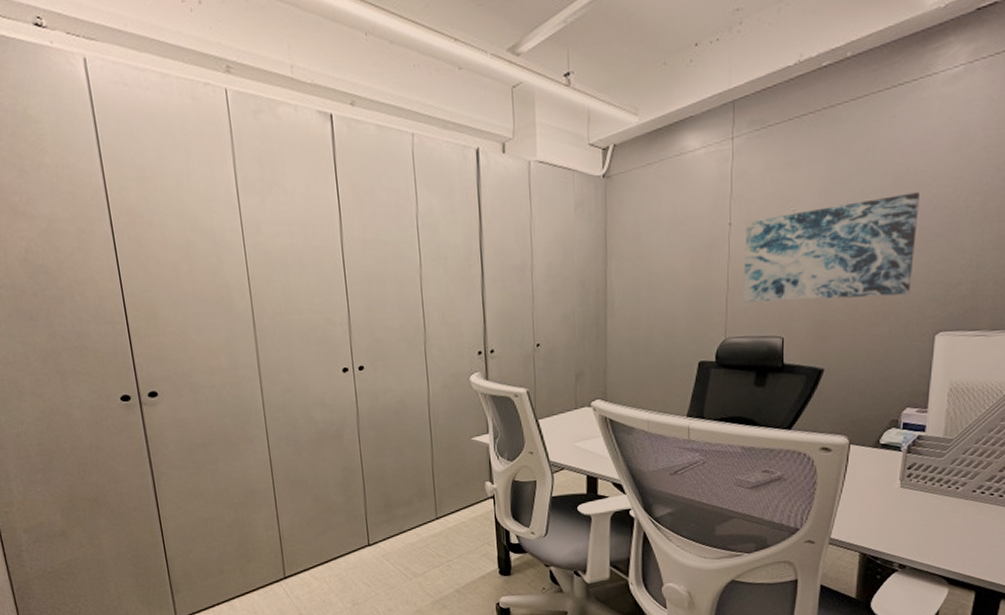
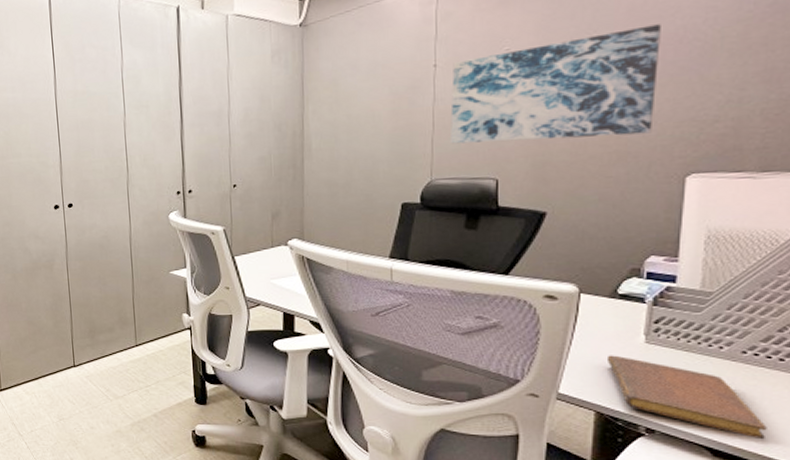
notebook: none [869,500,989,567] -> present [606,355,767,440]

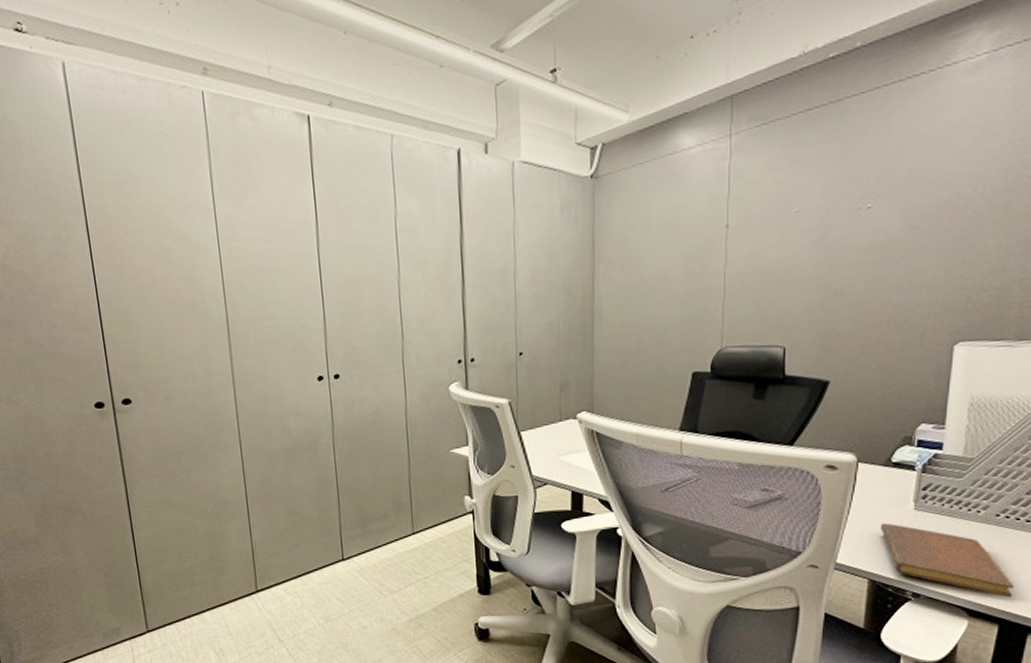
wall art: present [449,24,661,144] -> none [740,191,937,310]

